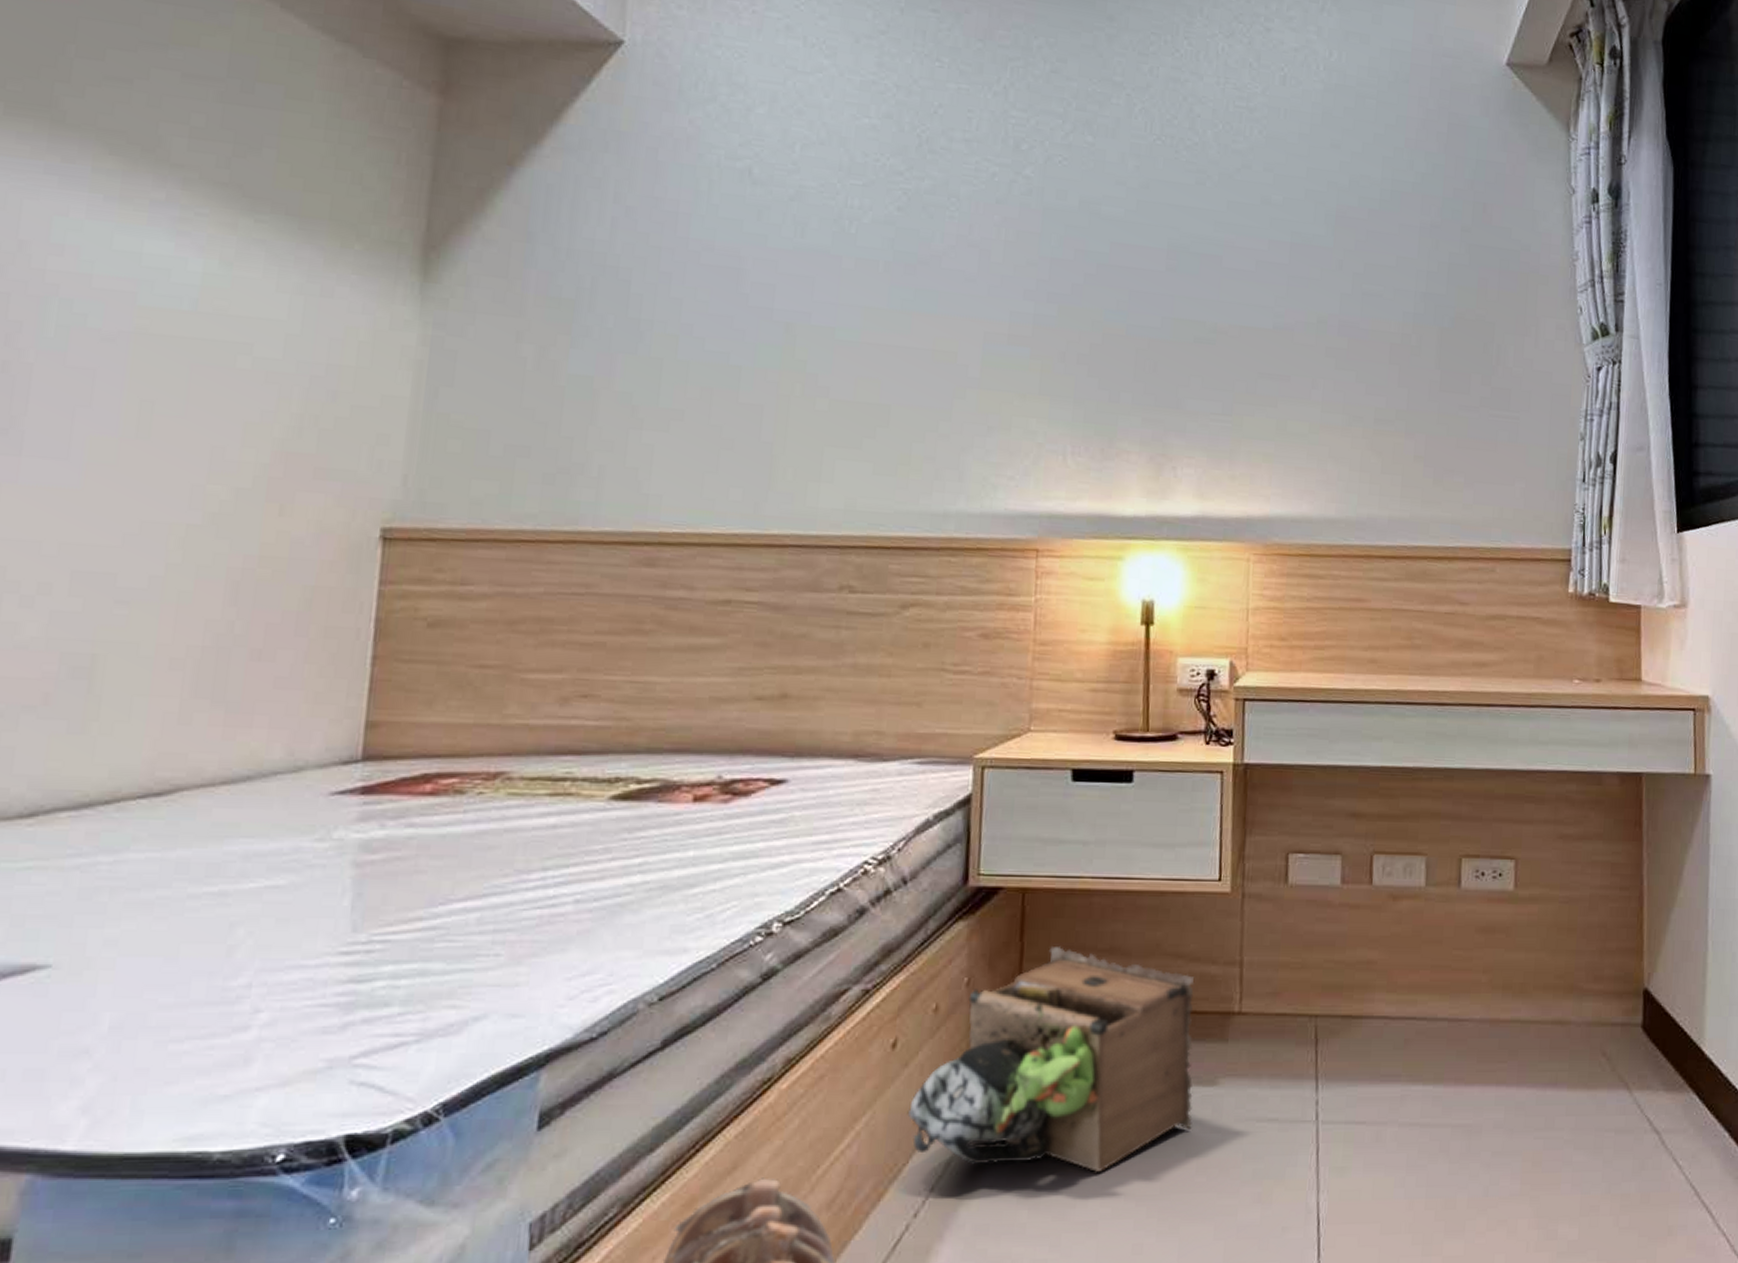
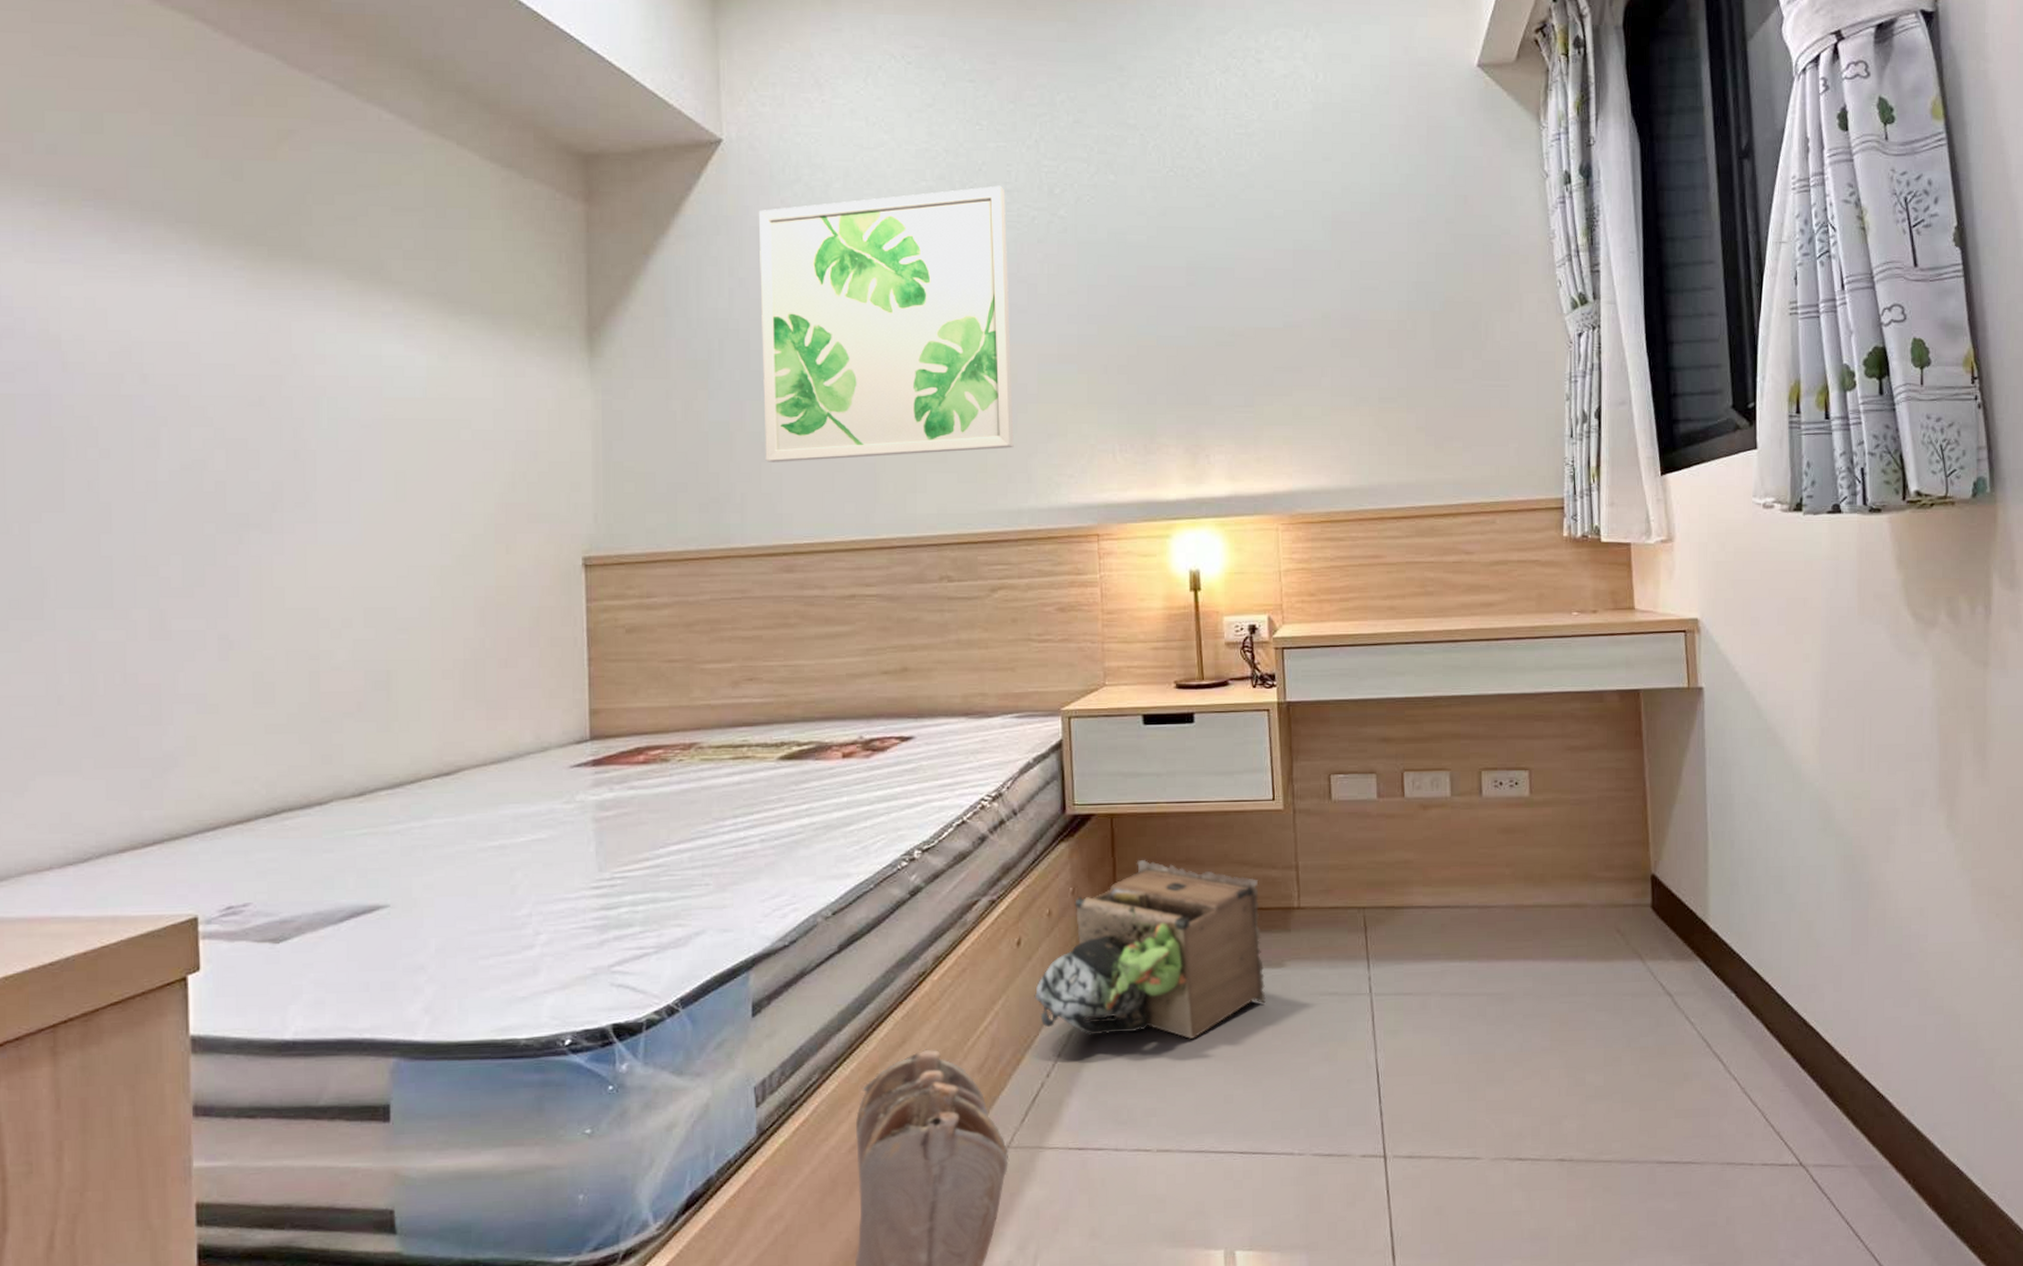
wall art: none [634,128,963,439] -> present [758,185,1014,462]

